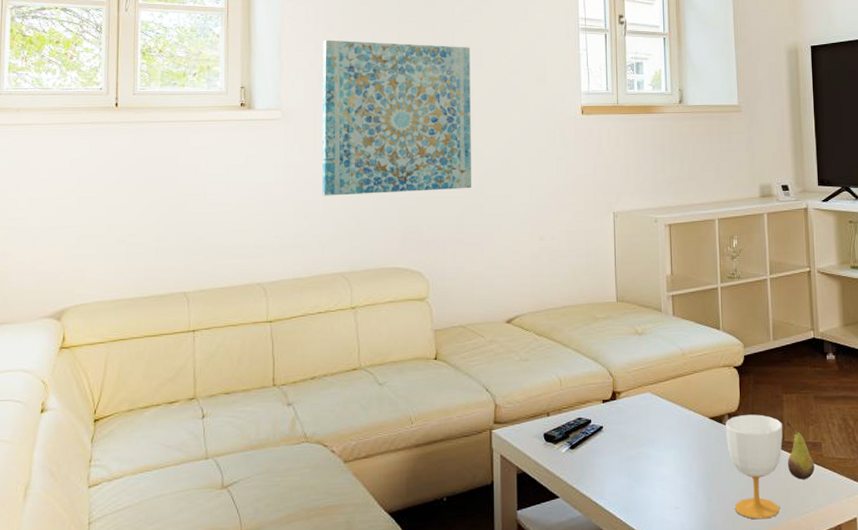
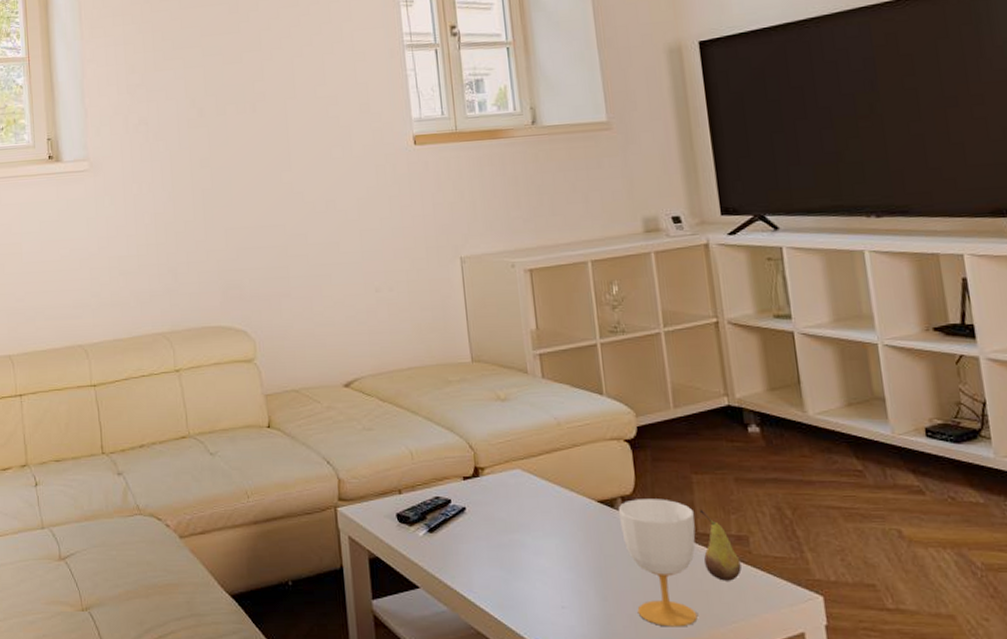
wall art: present [322,40,471,196] -> none [125,77,294,251]

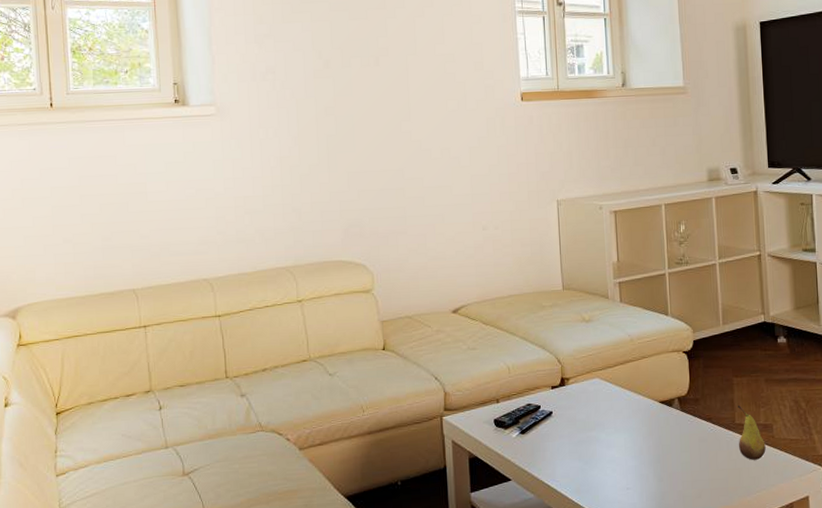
cup: present [618,499,698,627] -> none [675,398,734,499]

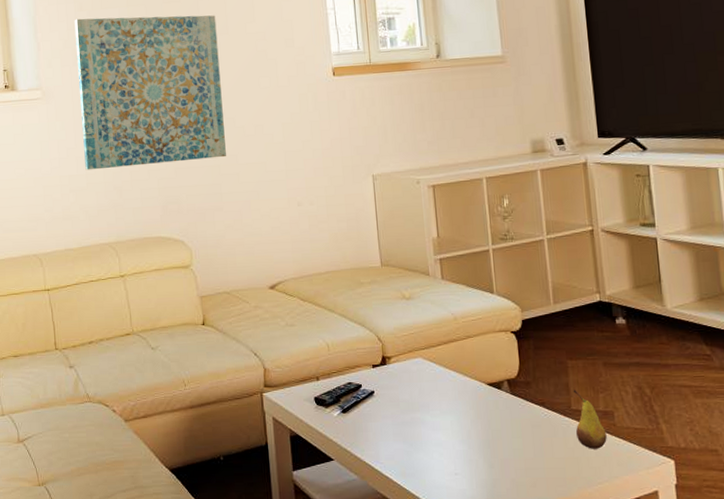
wall art: none [253,31,411,191] -> present [74,15,226,170]

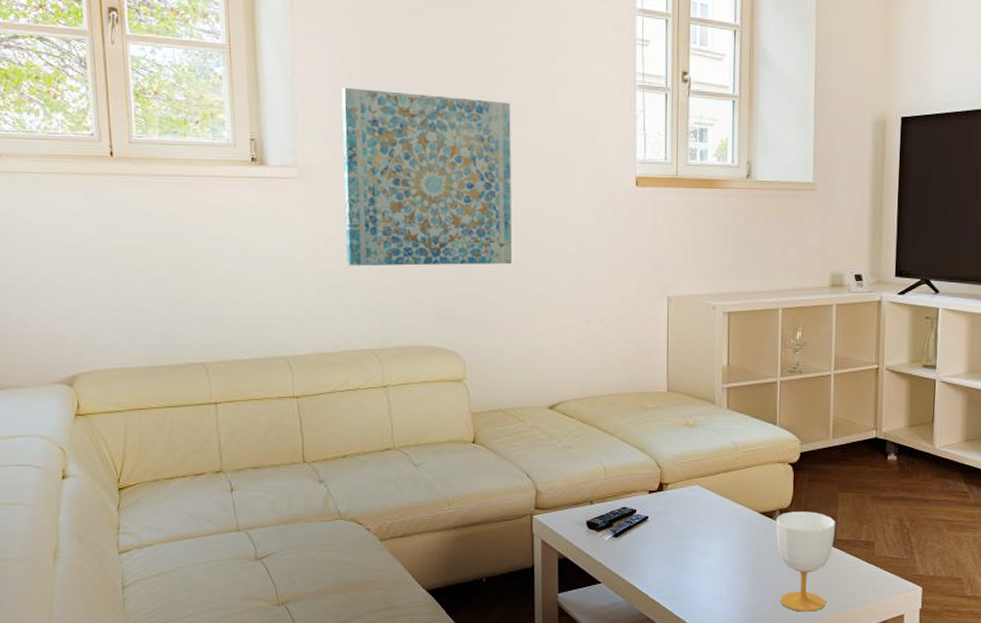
cup: none [504,381,570,489] -> present [775,511,836,612]
fruit: present [573,390,607,449] -> none [838,521,865,576]

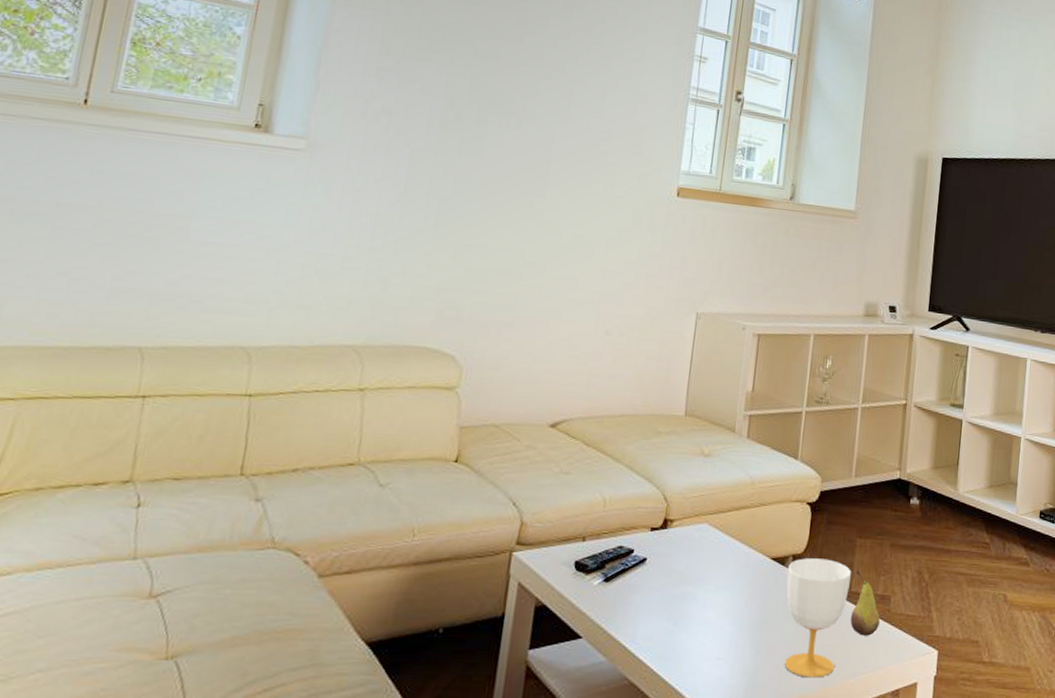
wall art: present [341,87,512,266] -> none [344,64,557,265]
fruit: none [838,521,865,576] -> present [850,571,880,636]

